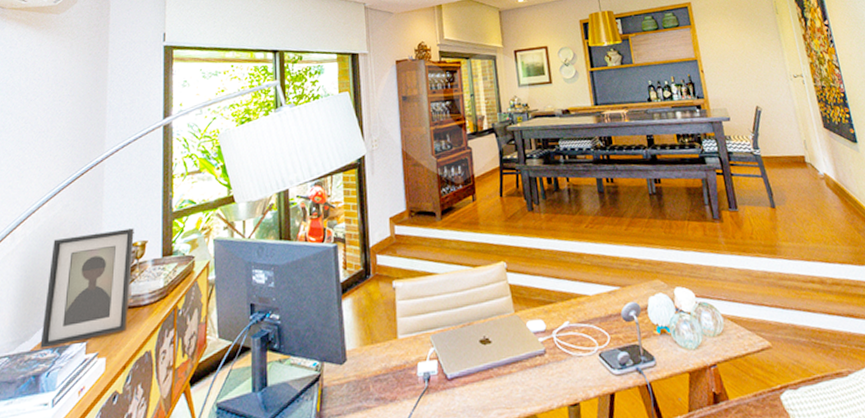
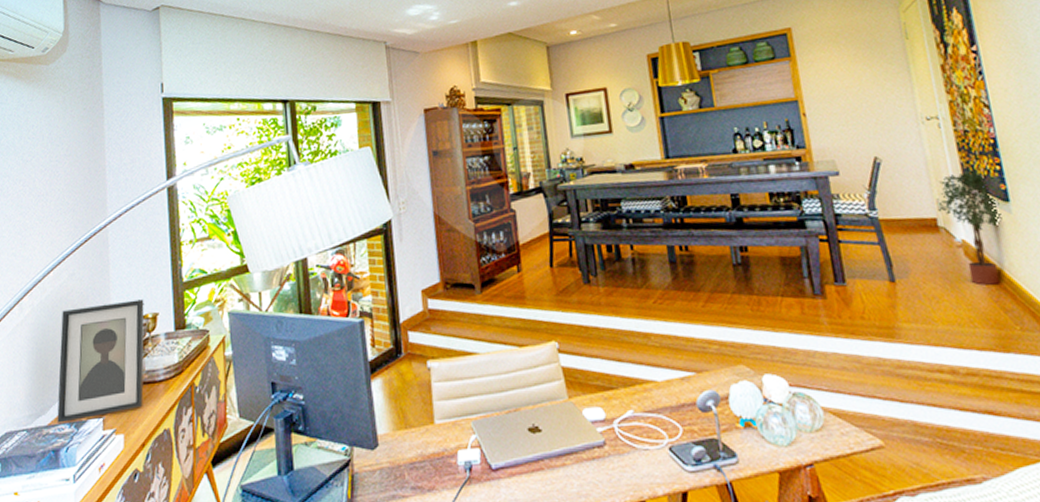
potted tree: none [805,119,854,210] -> present [937,171,1002,286]

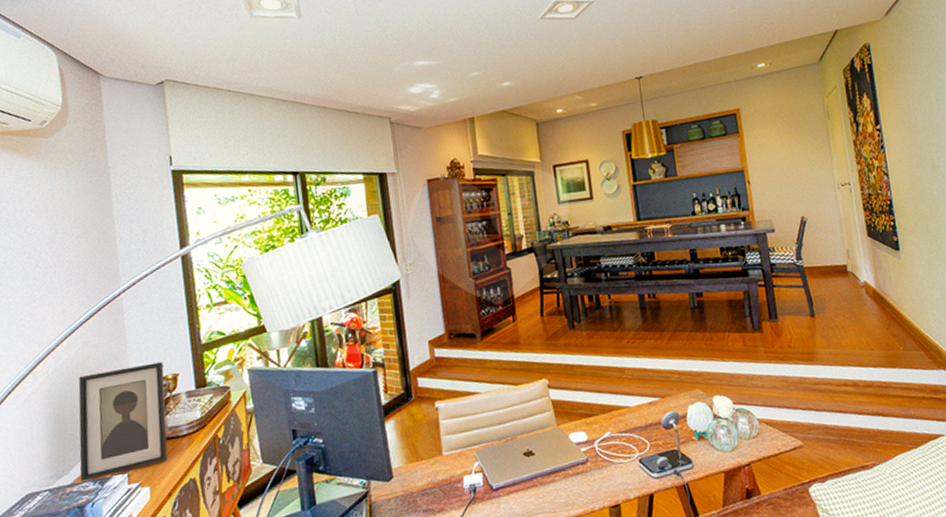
potted tree: present [937,171,1002,286] -> none [847,227,894,317]

